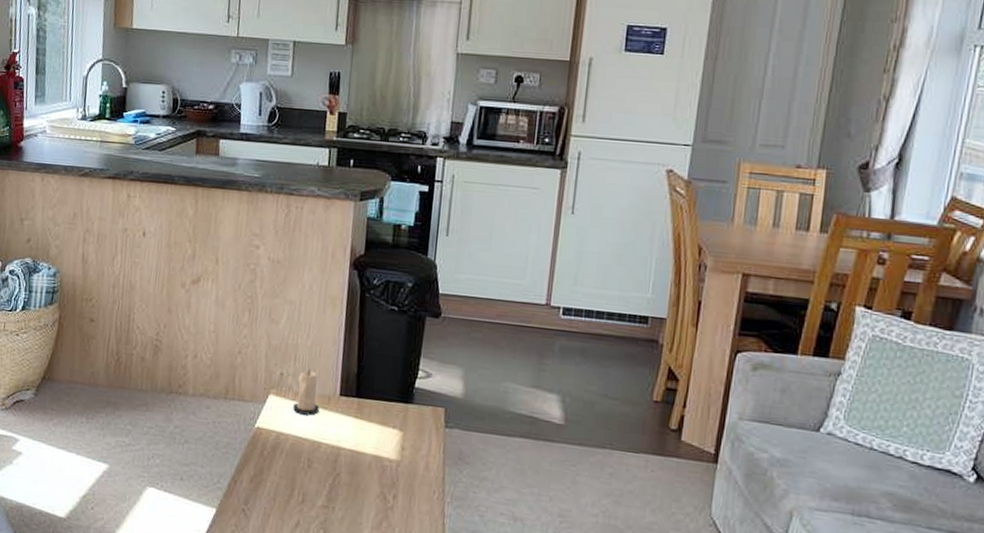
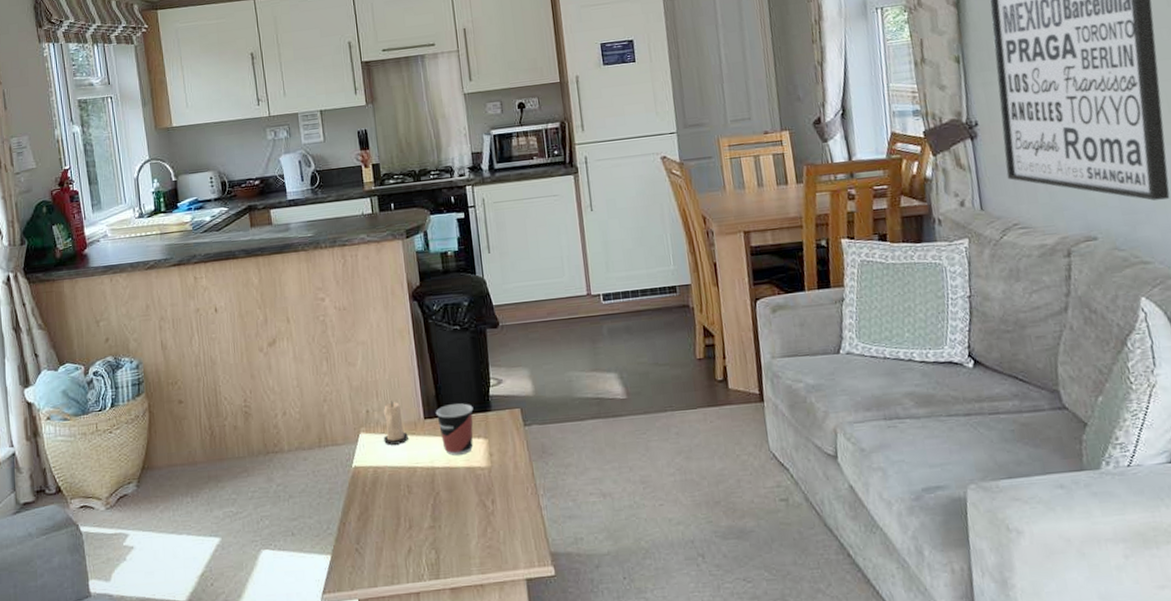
cup: none [353,386,395,442] -> present [435,403,474,456]

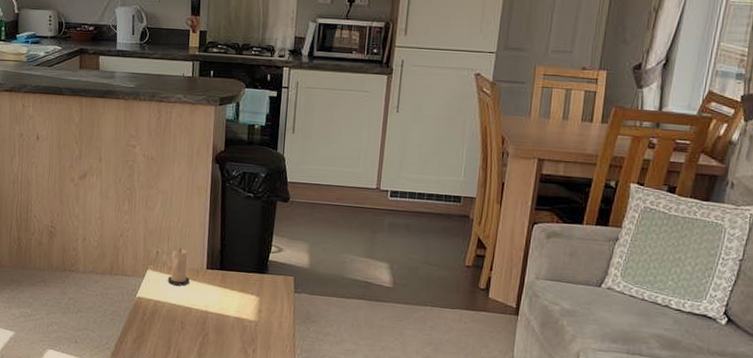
cup: present [435,403,474,456] -> none [217,260,252,307]

